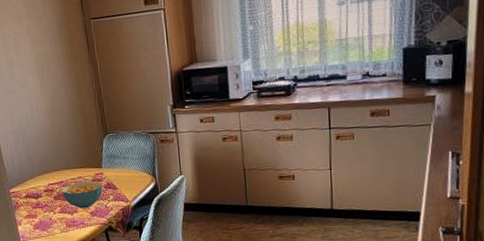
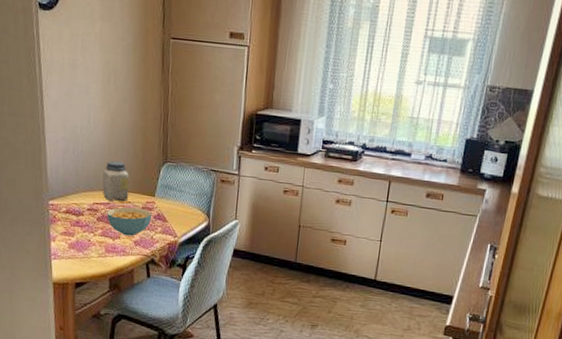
jar: none [52,141,79,179] -> present [102,160,130,202]

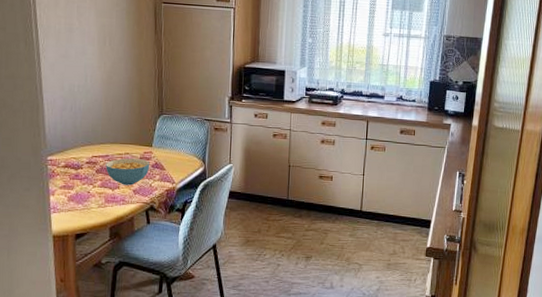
jar: present [102,160,130,202] -> none [100,115,127,153]

